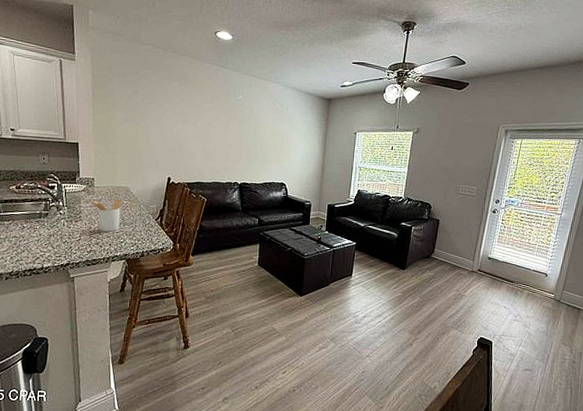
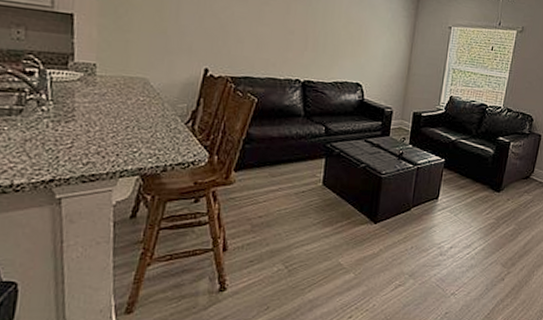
utensil holder: present [90,198,122,232] -> none [89,93,137,138]

